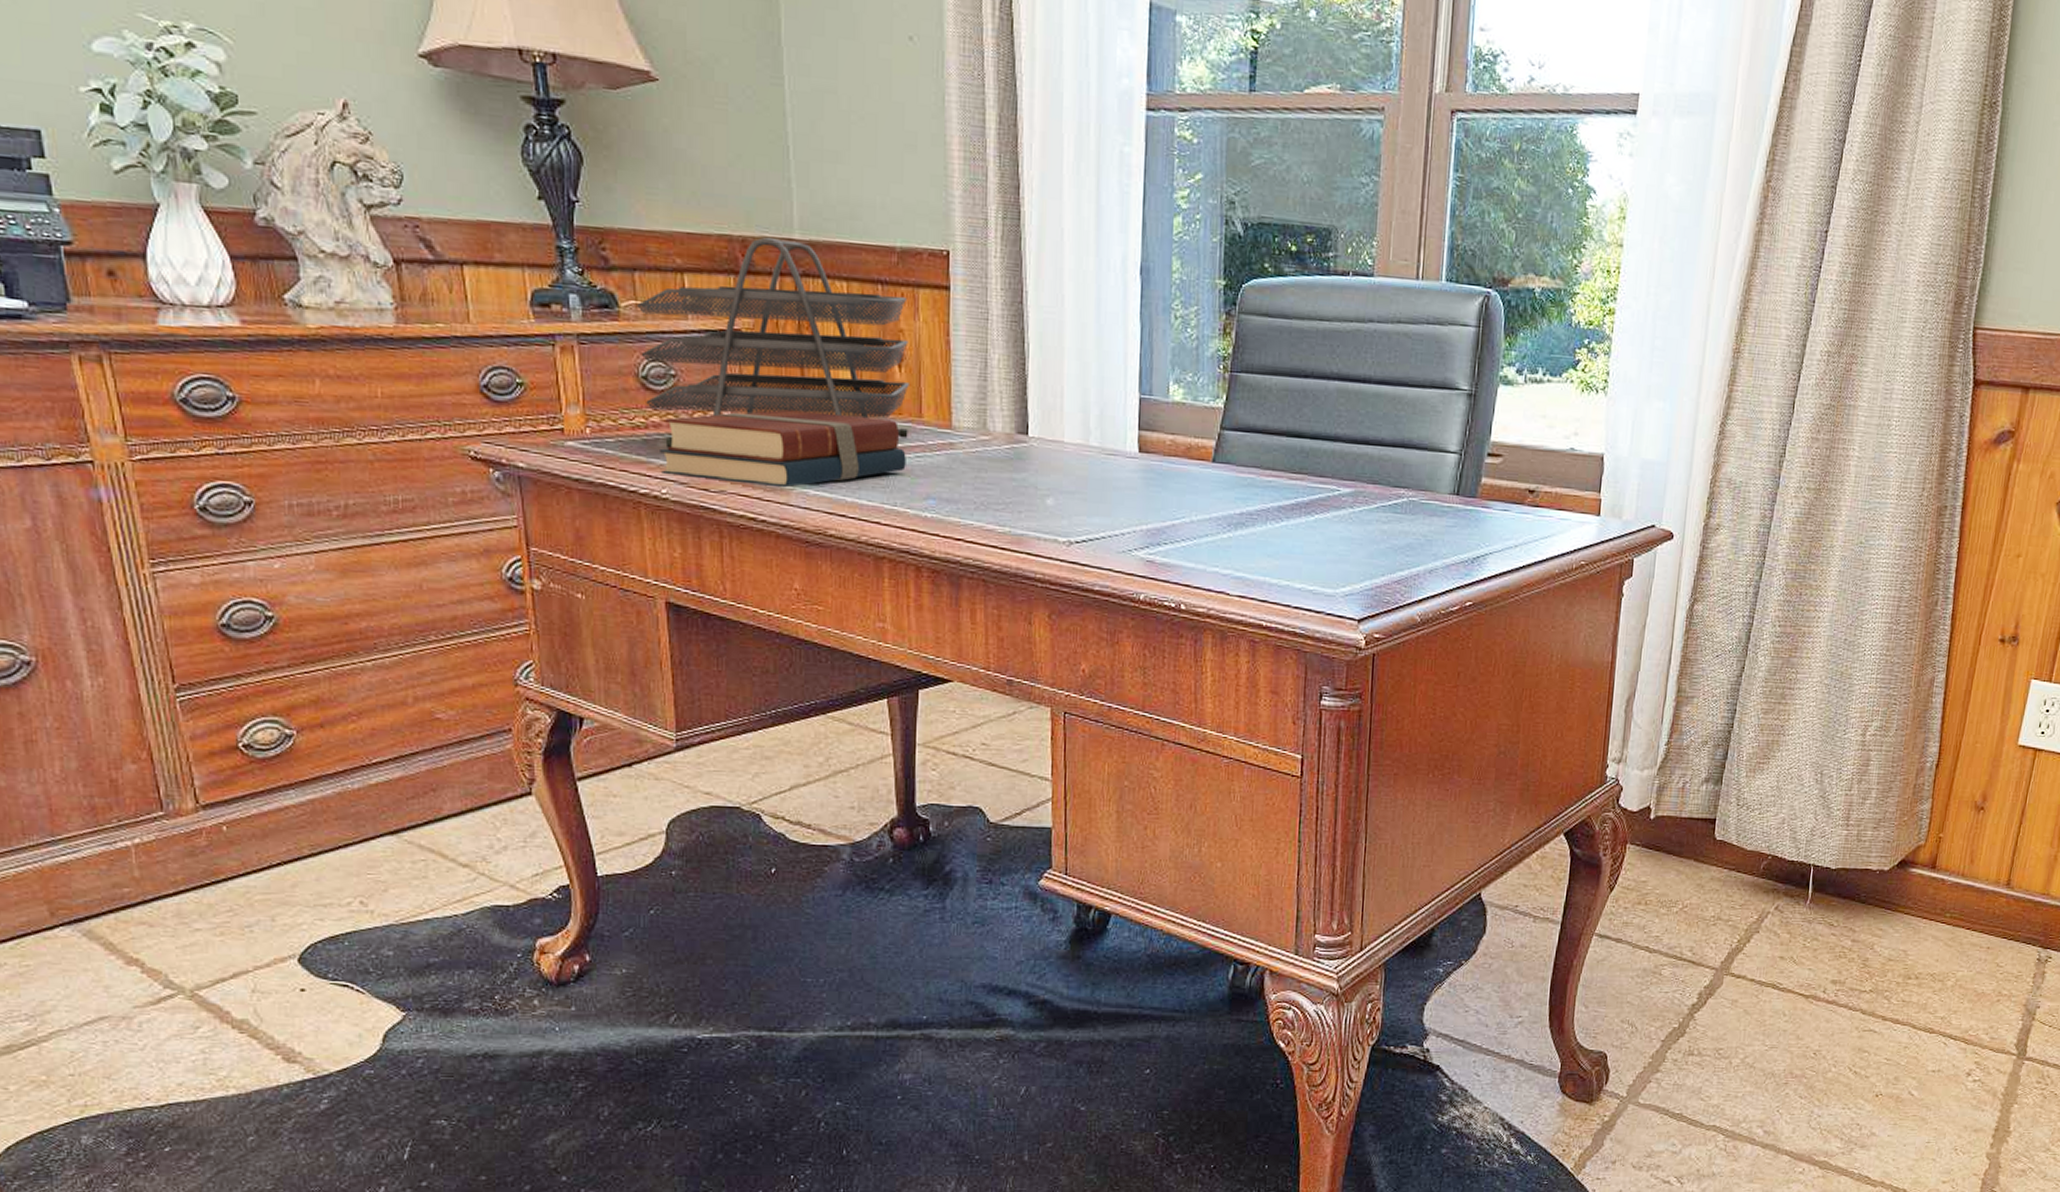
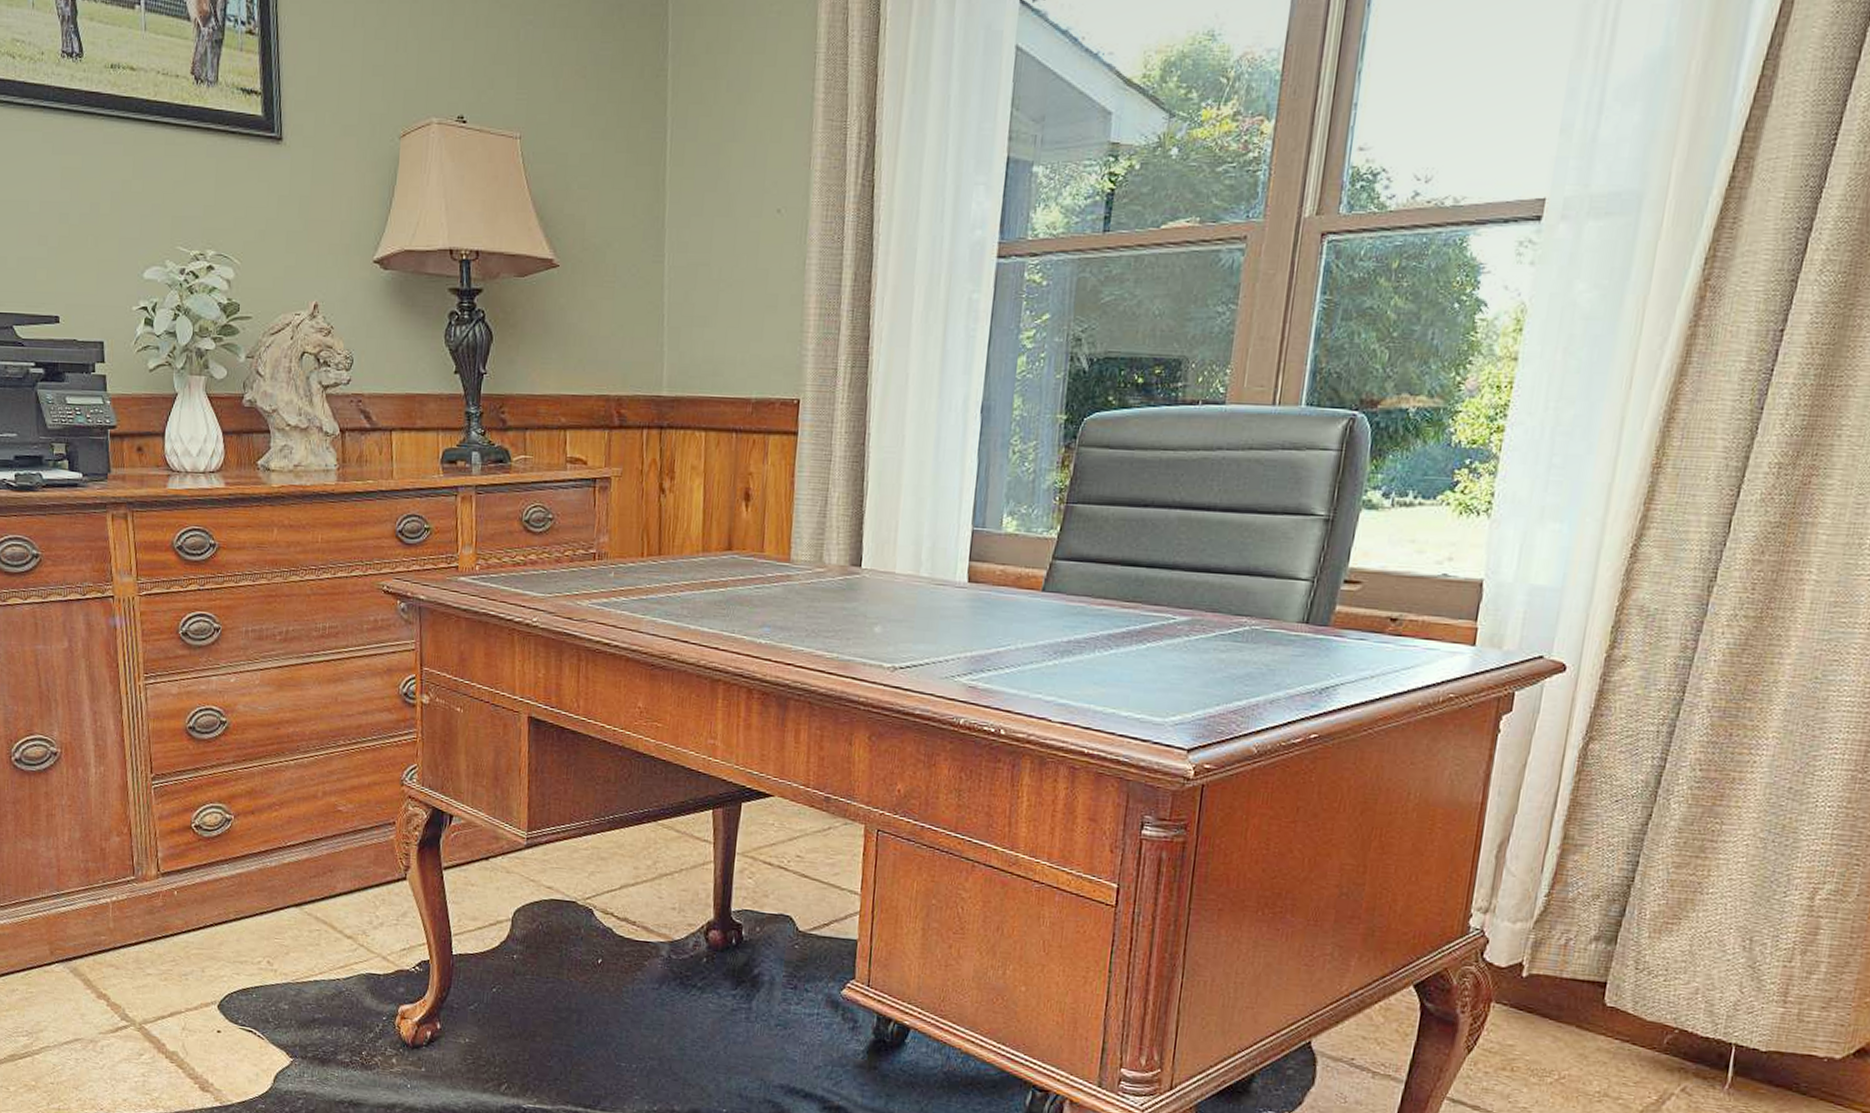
file organizer: present [637,236,909,449] -> none [525,395,759,582]
books: present [660,409,906,488] -> none [534,547,747,617]

